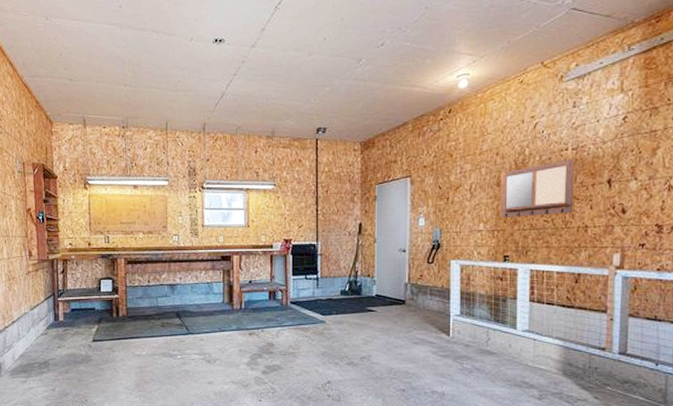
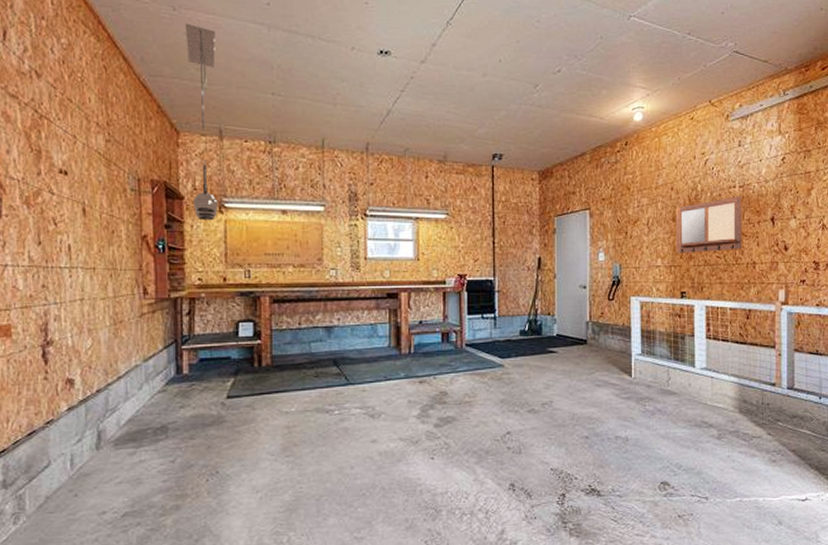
light fixture: none [55,29,83,196] -> present [184,23,218,221]

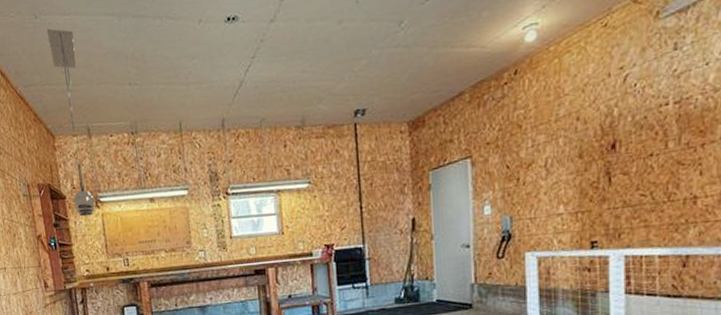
writing board: present [675,196,742,253] -> none [582,114,679,196]

